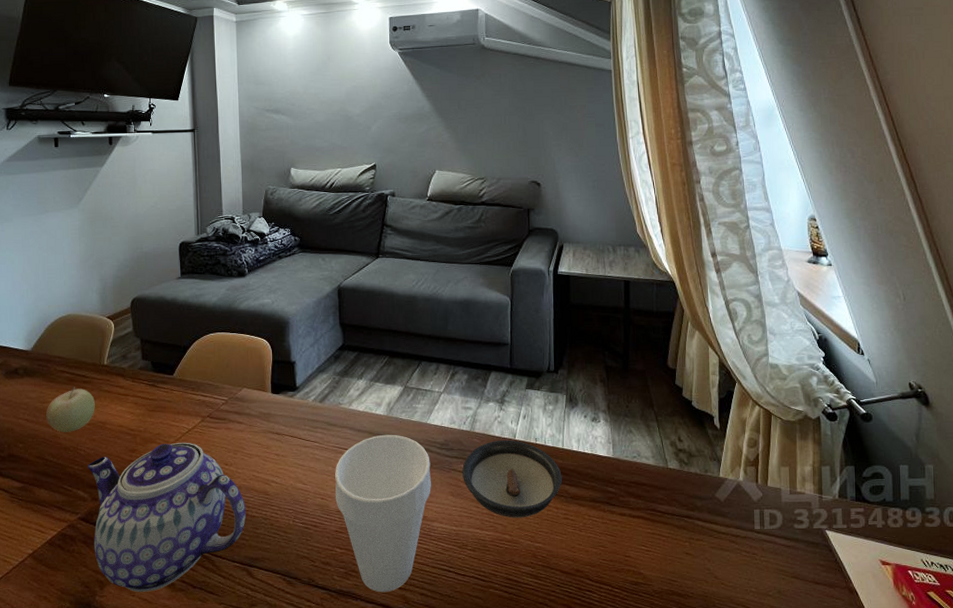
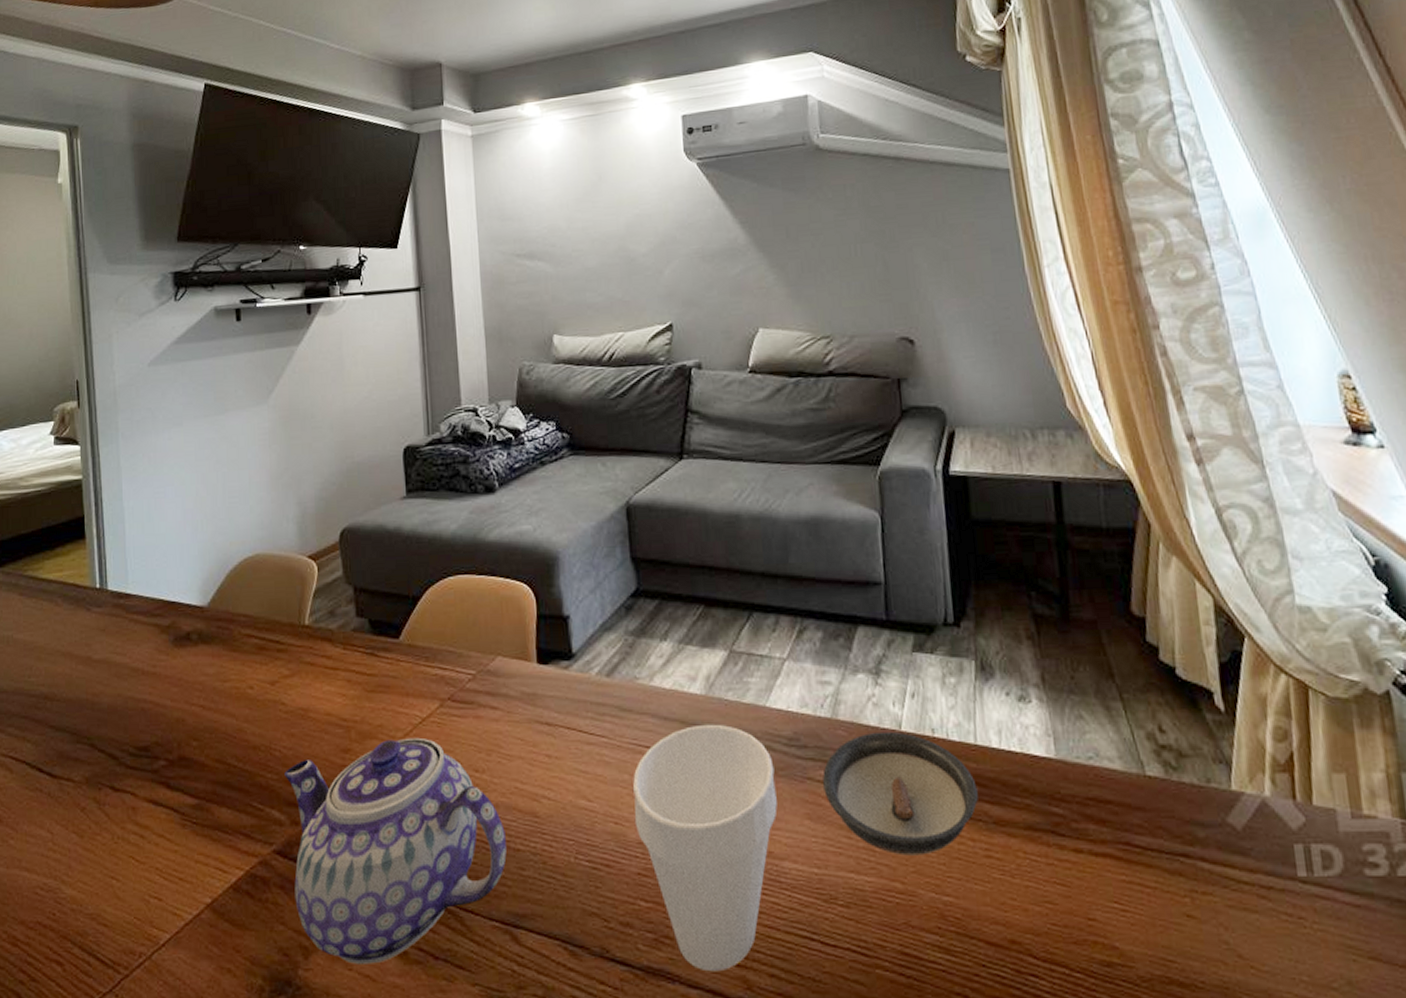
fruit: present [46,387,95,433] -> none [228,657,294,724]

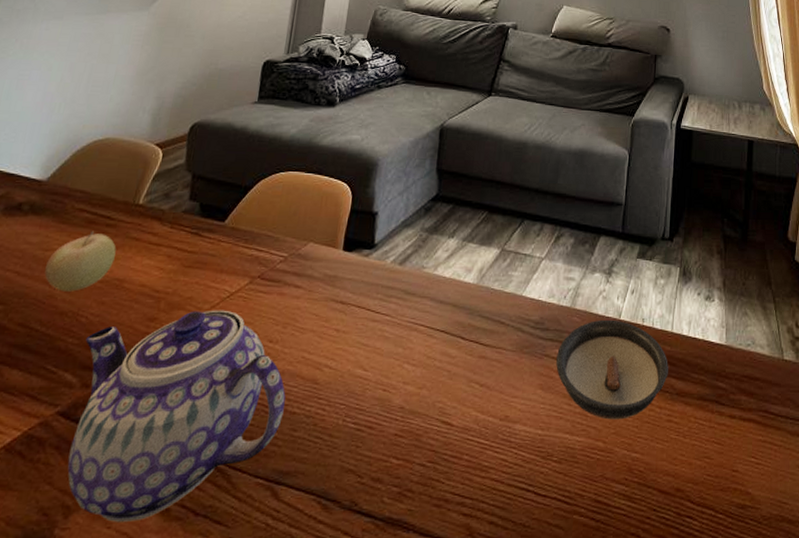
fruit: none [228,657,294,724] -> present [44,231,116,292]
cup: present [632,724,777,972] -> none [400,308,521,521]

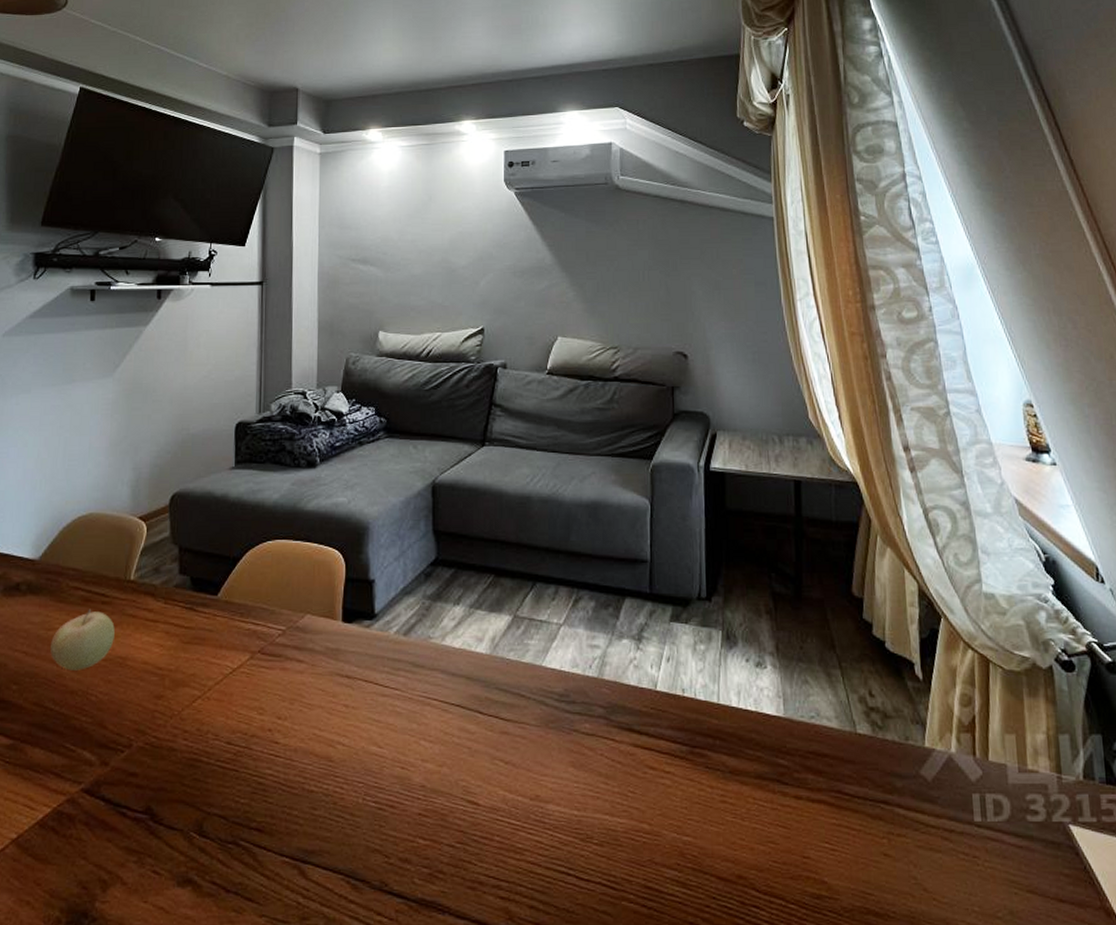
teapot: present [67,310,286,522] -> none [98,686,301,897]
saucer: present [556,319,668,420] -> none [587,690,718,800]

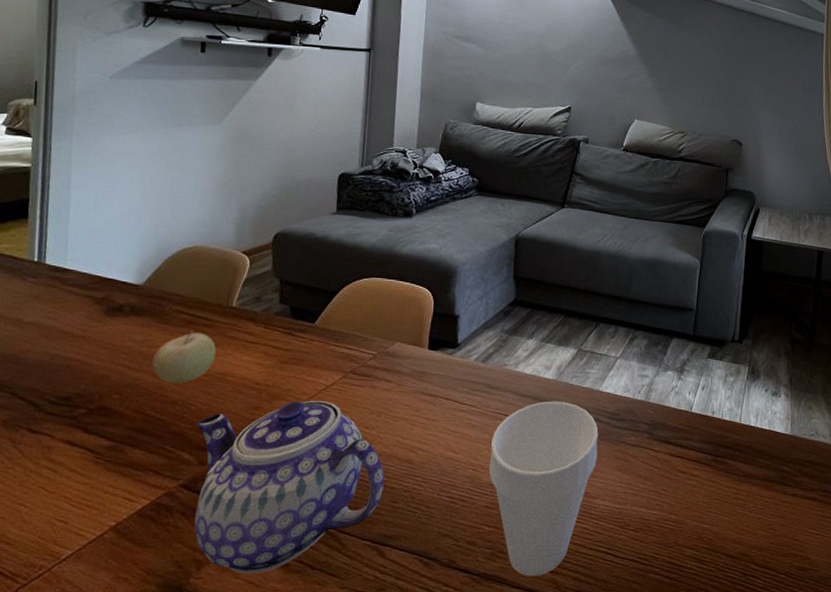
teapot: none [98,686,301,897] -> present [194,400,384,573]
cup: none [419,680,546,904] -> present [488,401,599,577]

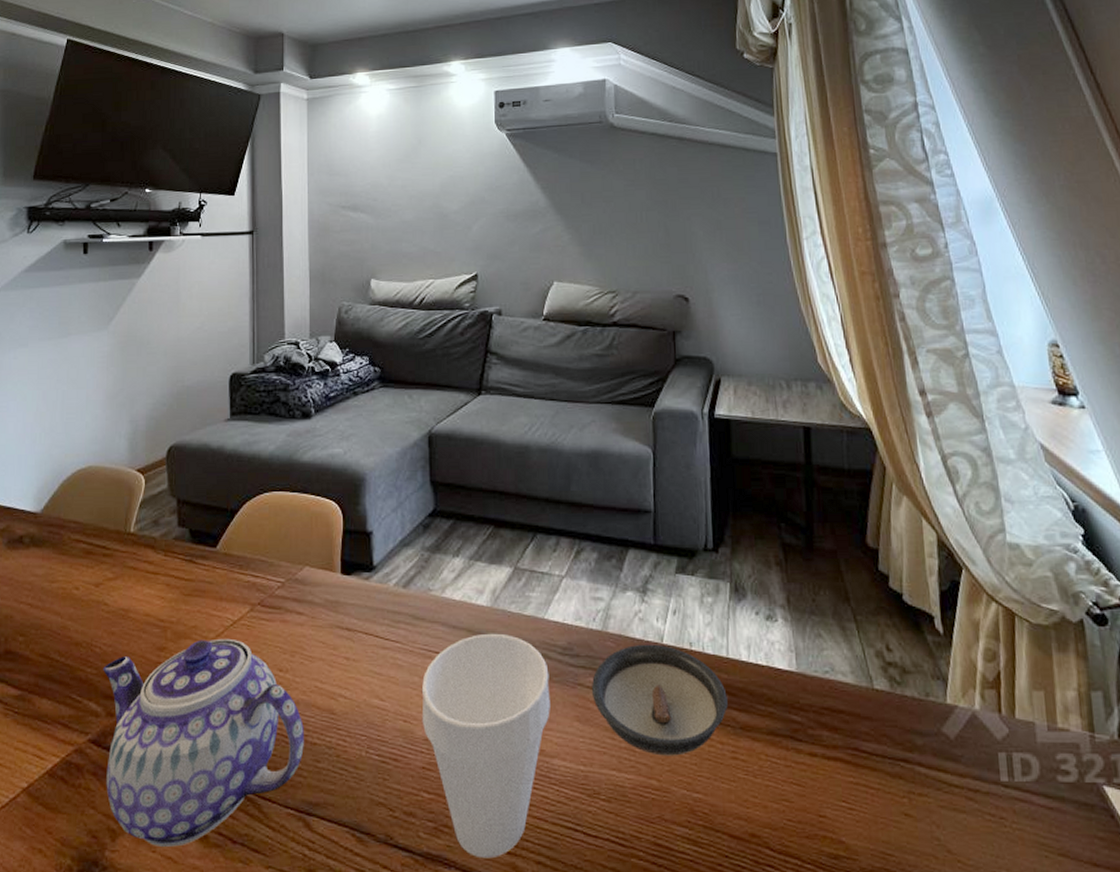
fruit: present [152,330,216,384] -> none [55,561,116,622]
saucer: none [632,411,737,497] -> present [592,644,728,756]

